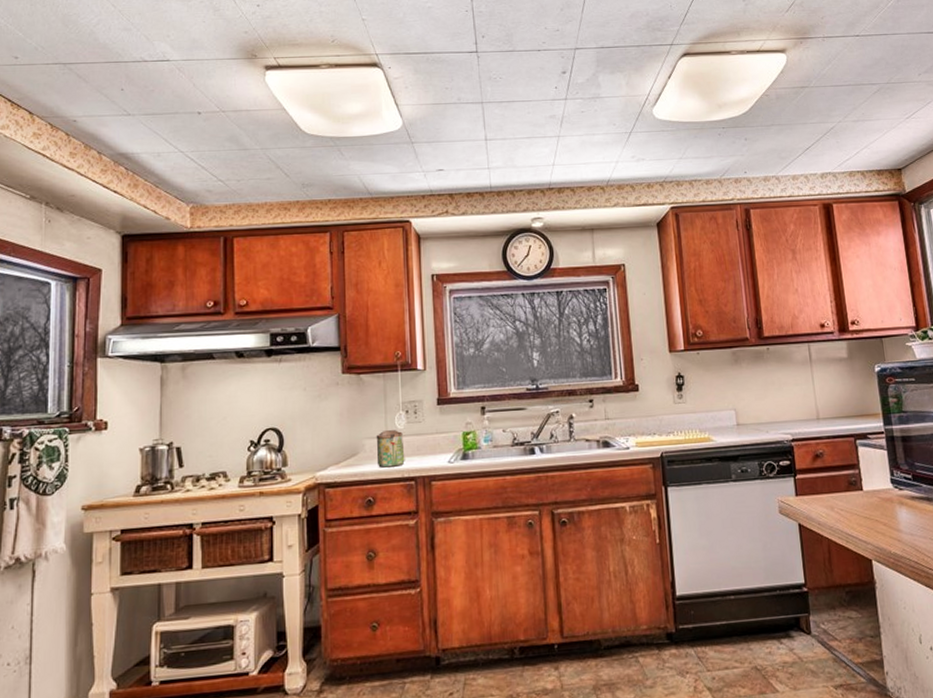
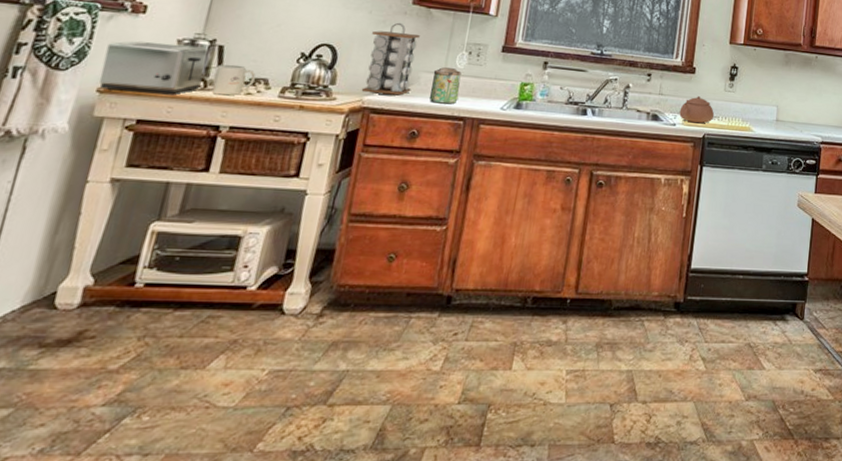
toaster: none [81,451,168,507] -> present [98,40,208,95]
mug: none [178,462,214,495] -> present [212,64,256,96]
spice rack: none [311,394,359,469] -> present [361,22,420,96]
teapot: none [630,414,669,442] -> present [679,96,715,123]

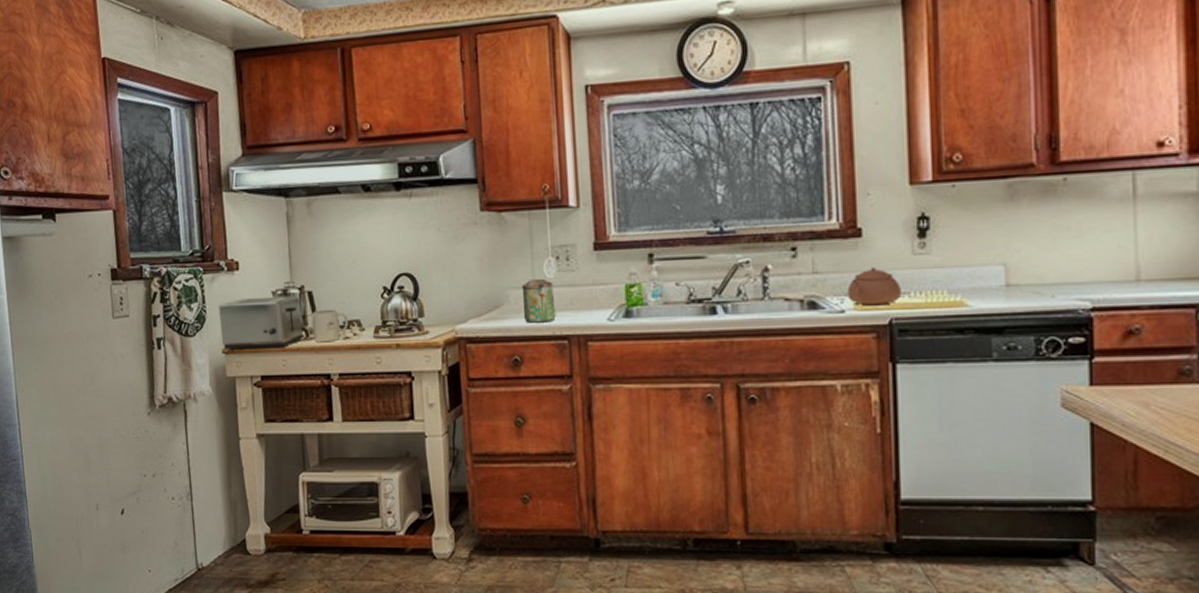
spice rack: present [361,22,420,96] -> none [447,235,503,322]

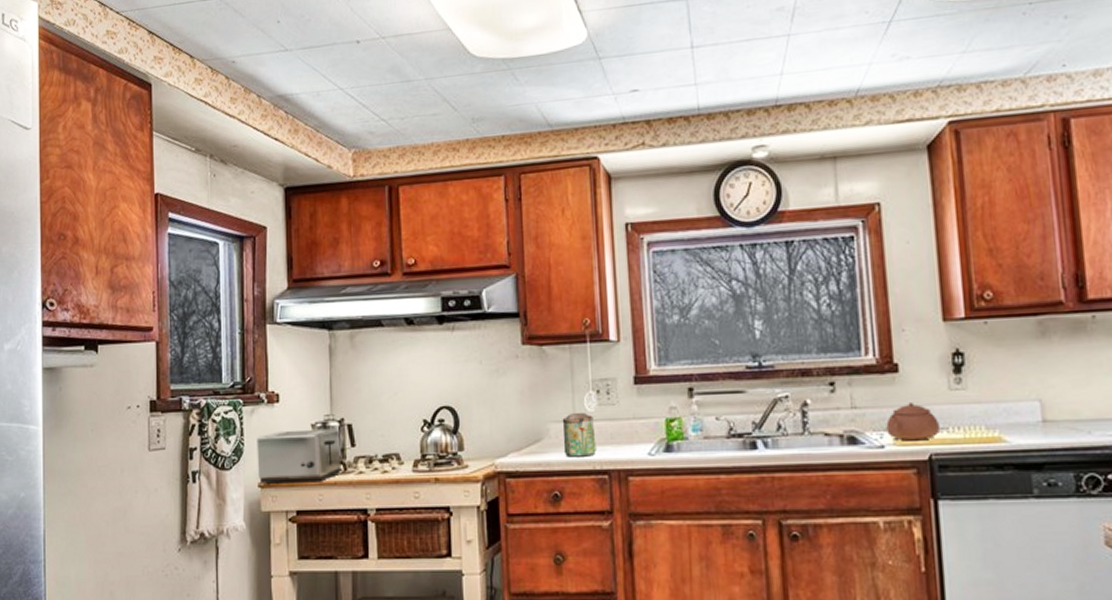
mug: present [312,309,348,343] -> none [350,442,387,477]

